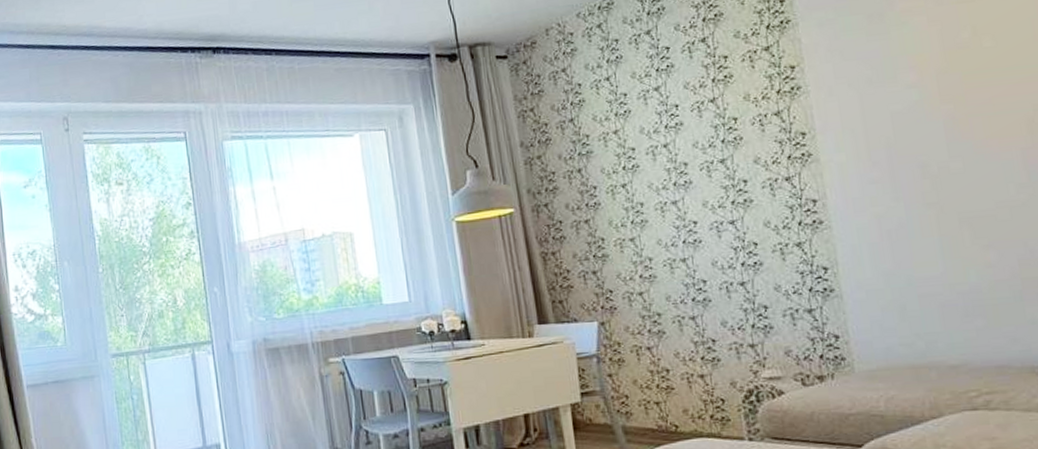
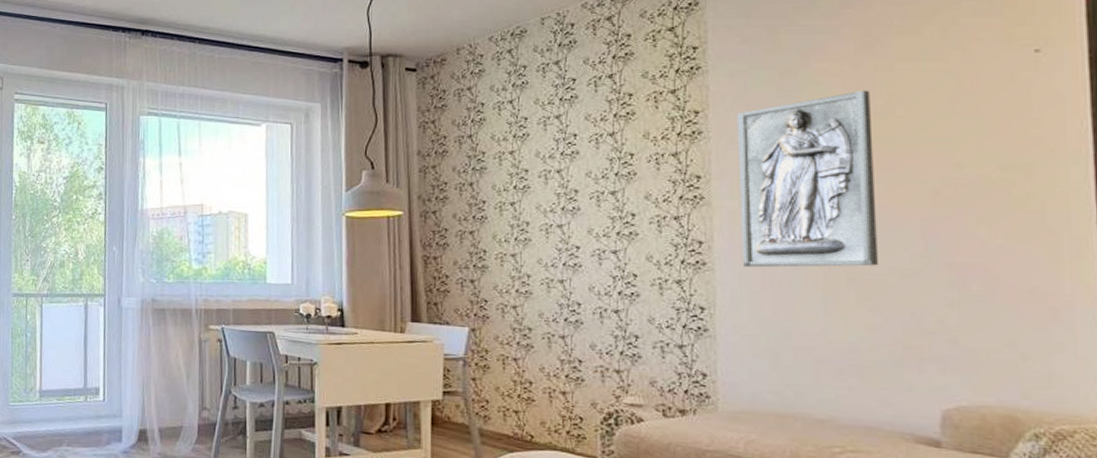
relief panel: none [832,24,986,220] -> present [737,90,878,268]

